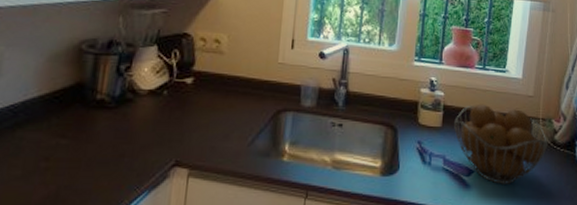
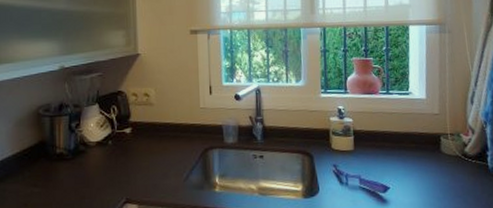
fruit basket: present [453,104,548,184] -> none [364,125,460,198]

